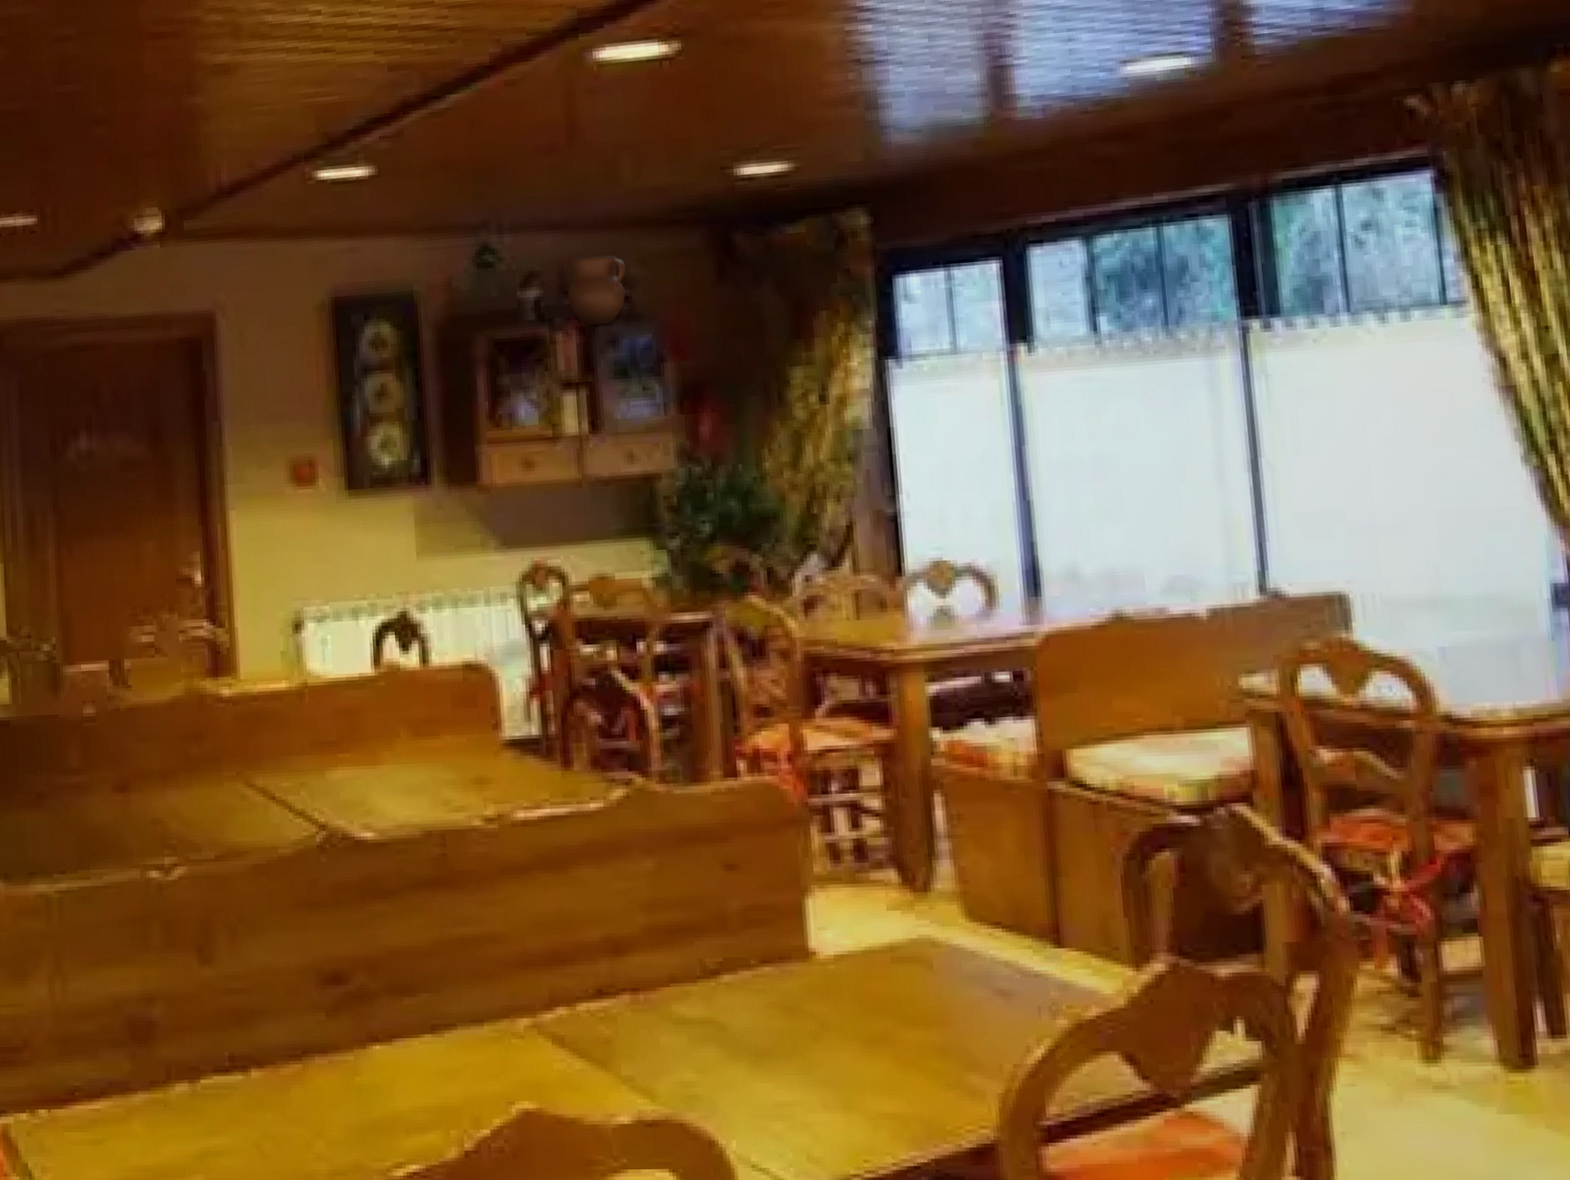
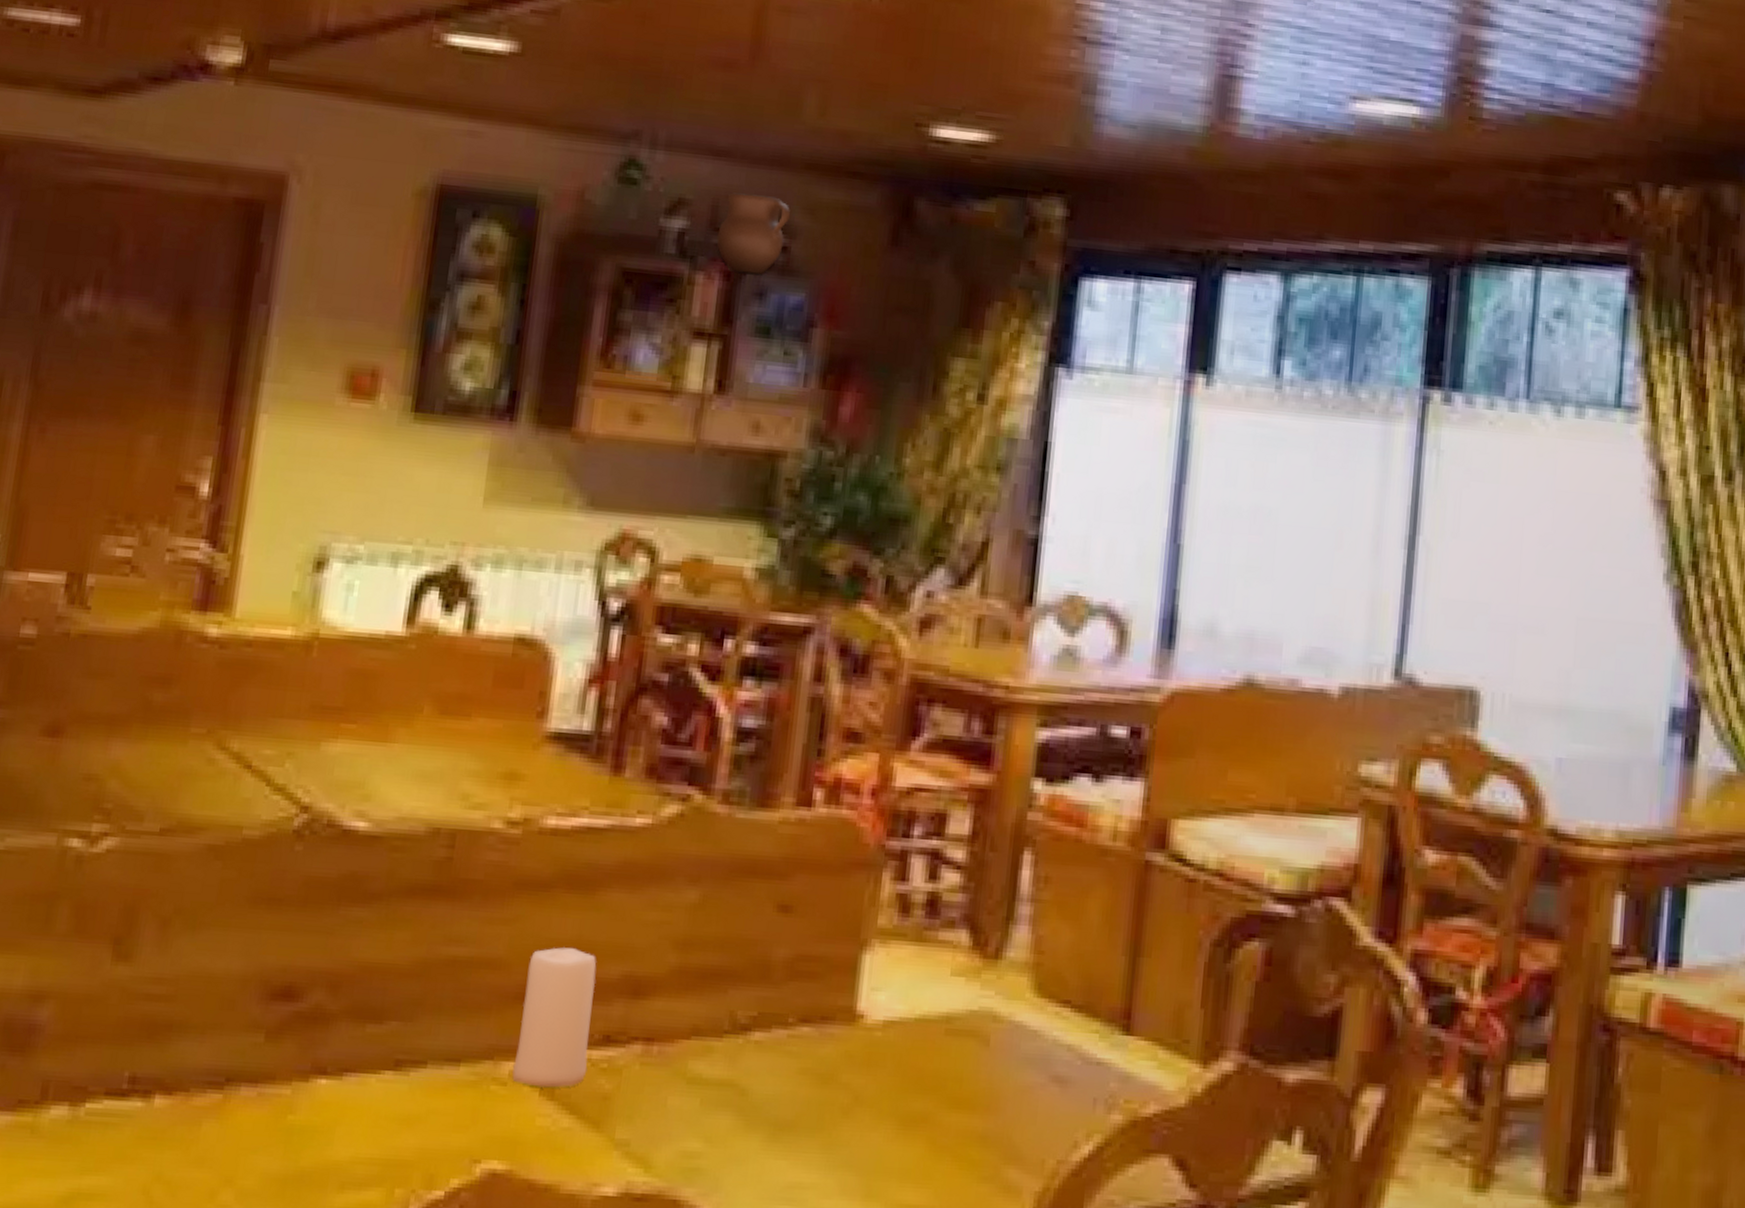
candle: none [524,919,588,1038] -> present [512,947,597,1088]

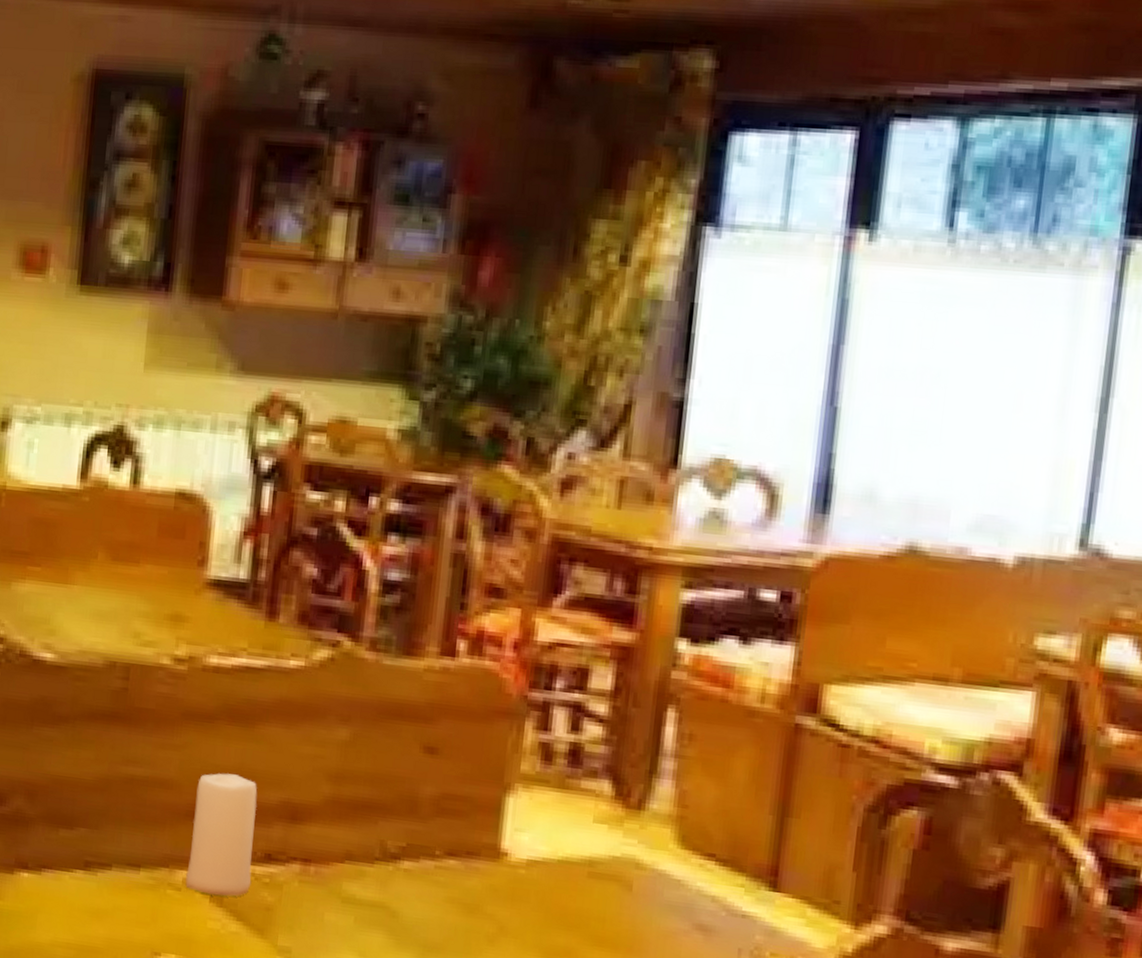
ceramic jug: present [717,193,790,276] -> none [355,62,427,144]

